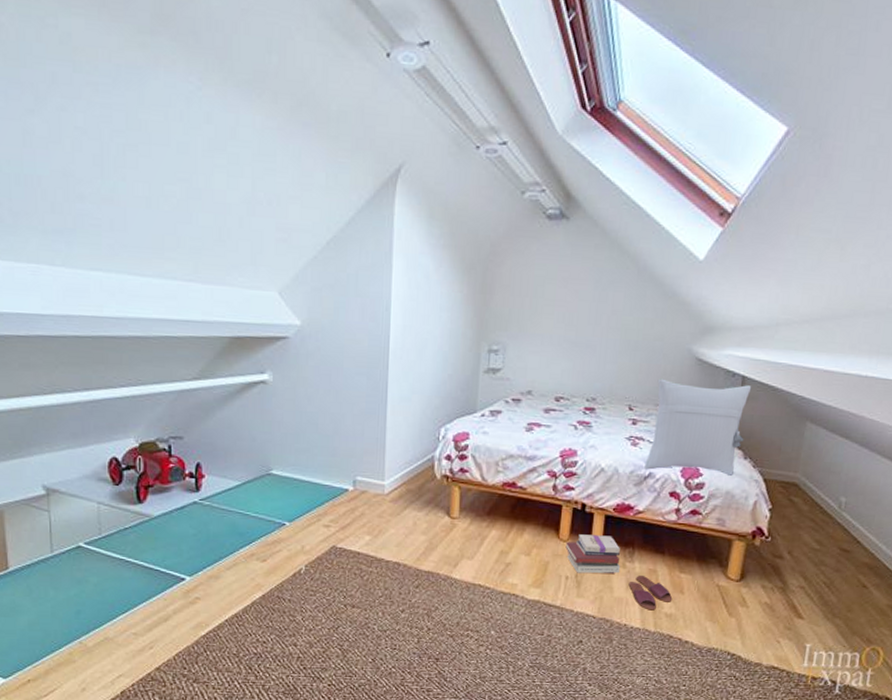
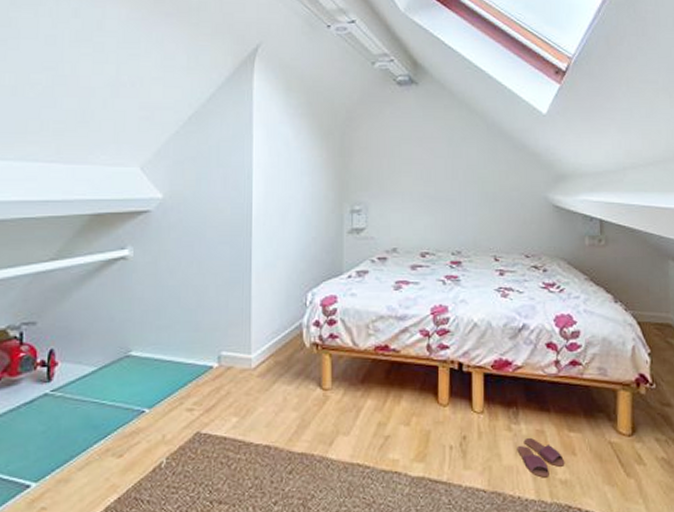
books: present [565,534,621,575] -> none [446,396,507,441]
pillow: present [643,378,752,476] -> none [516,227,611,321]

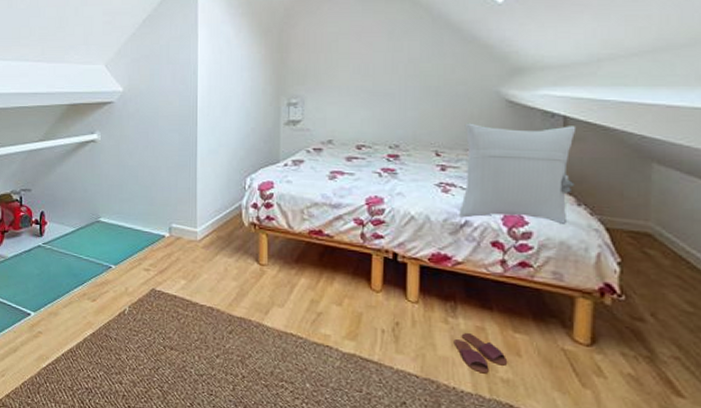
pillow: none [516,227,611,321] -> present [458,123,577,224]

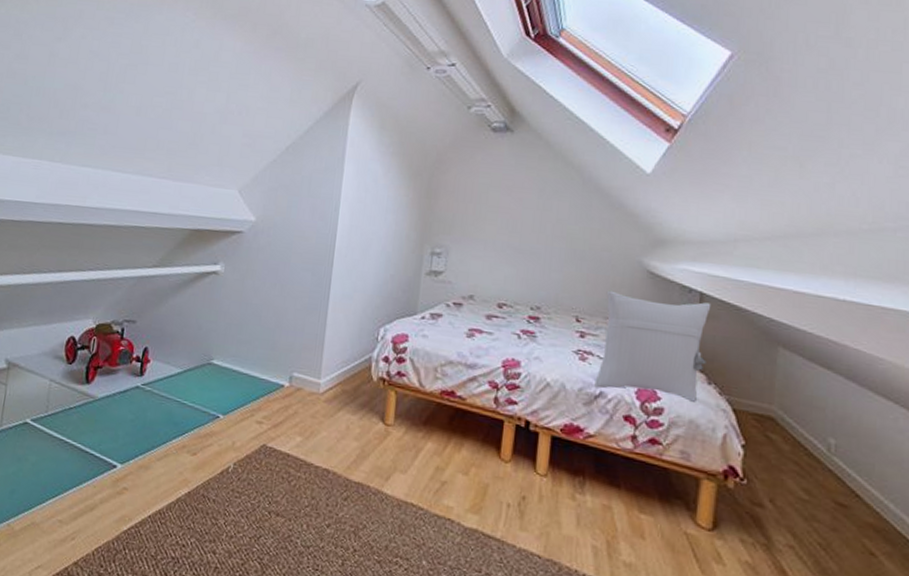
slippers: present [453,332,508,374] -> none [579,510,632,557]

